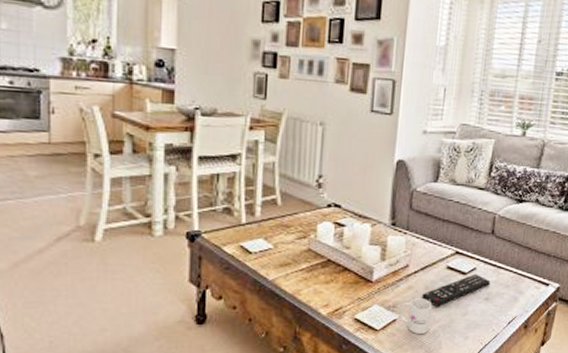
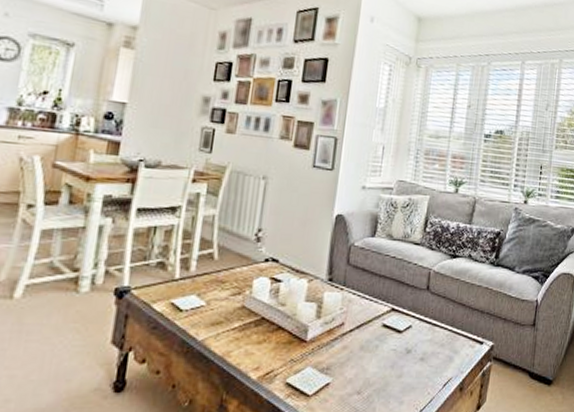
mug: present [400,298,433,334] -> none [333,359,368,399]
remote control: present [422,274,491,307] -> none [357,332,426,368]

